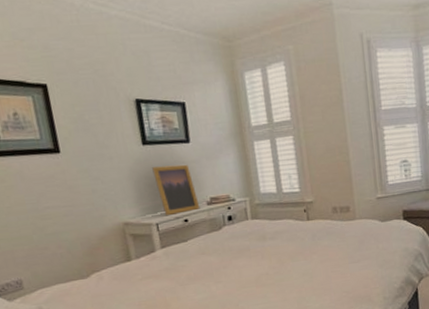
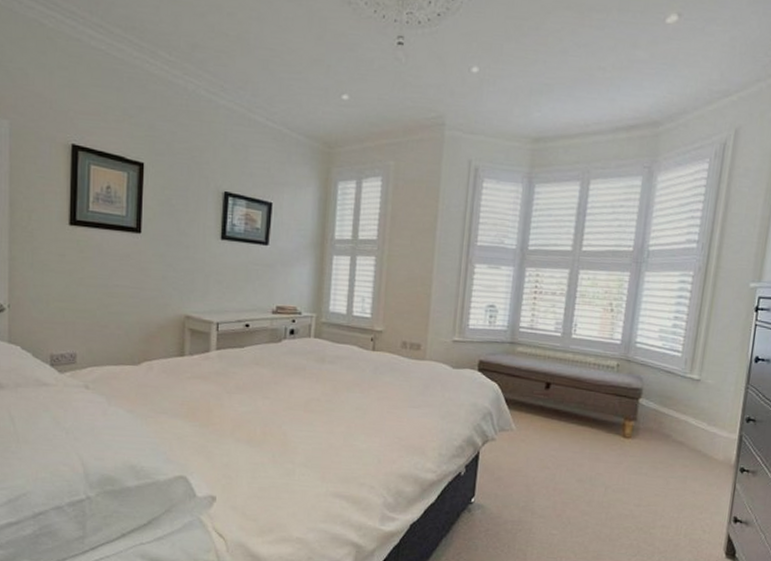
picture frame: present [152,164,200,216] -> none [225,264,264,317]

